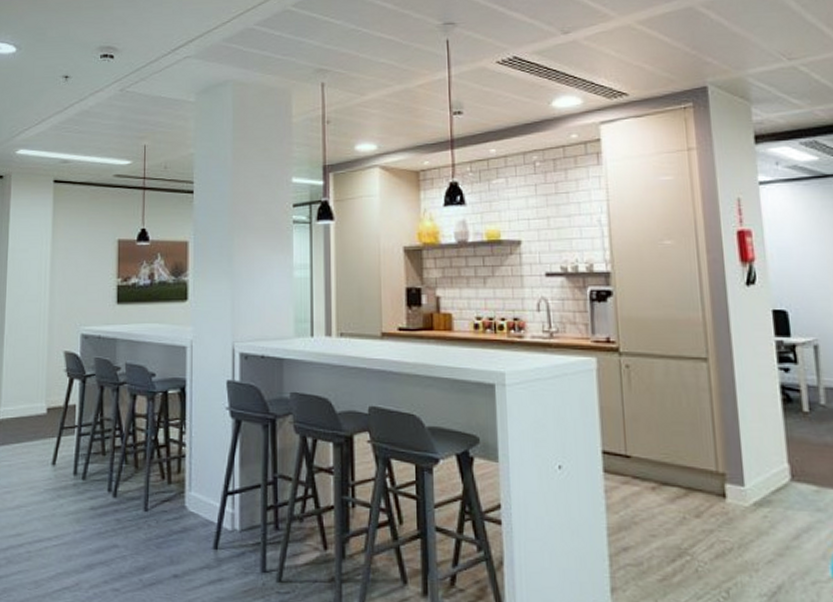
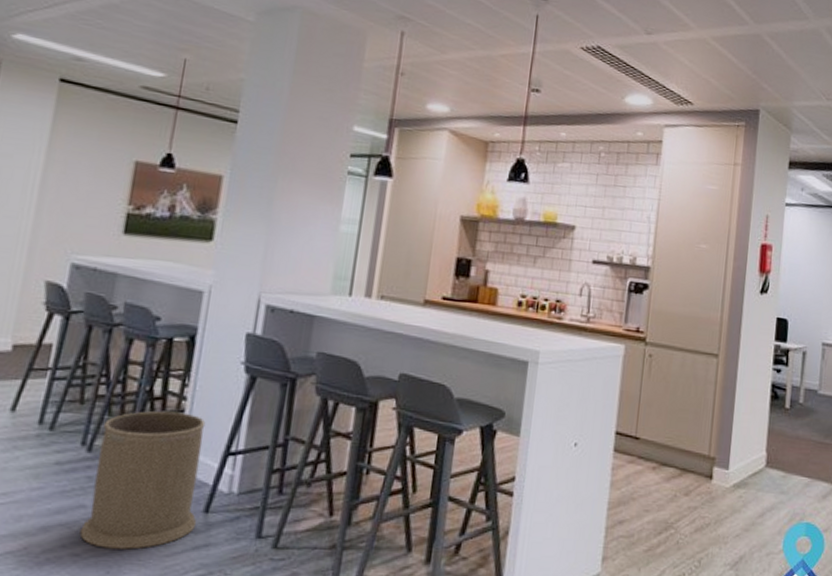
trash can: none [116,457,208,585] -> present [79,410,206,550]

